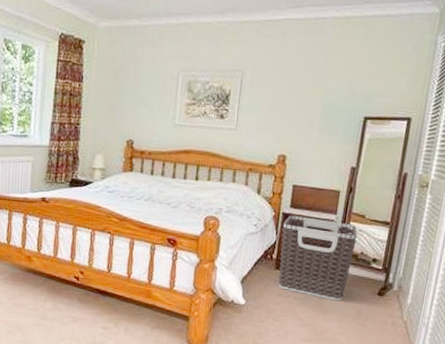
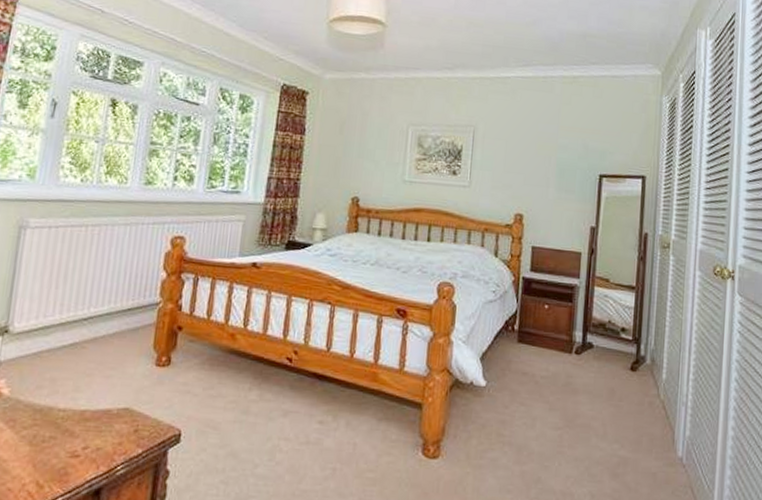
clothes hamper: present [278,215,358,301] -> none [521,280,603,379]

